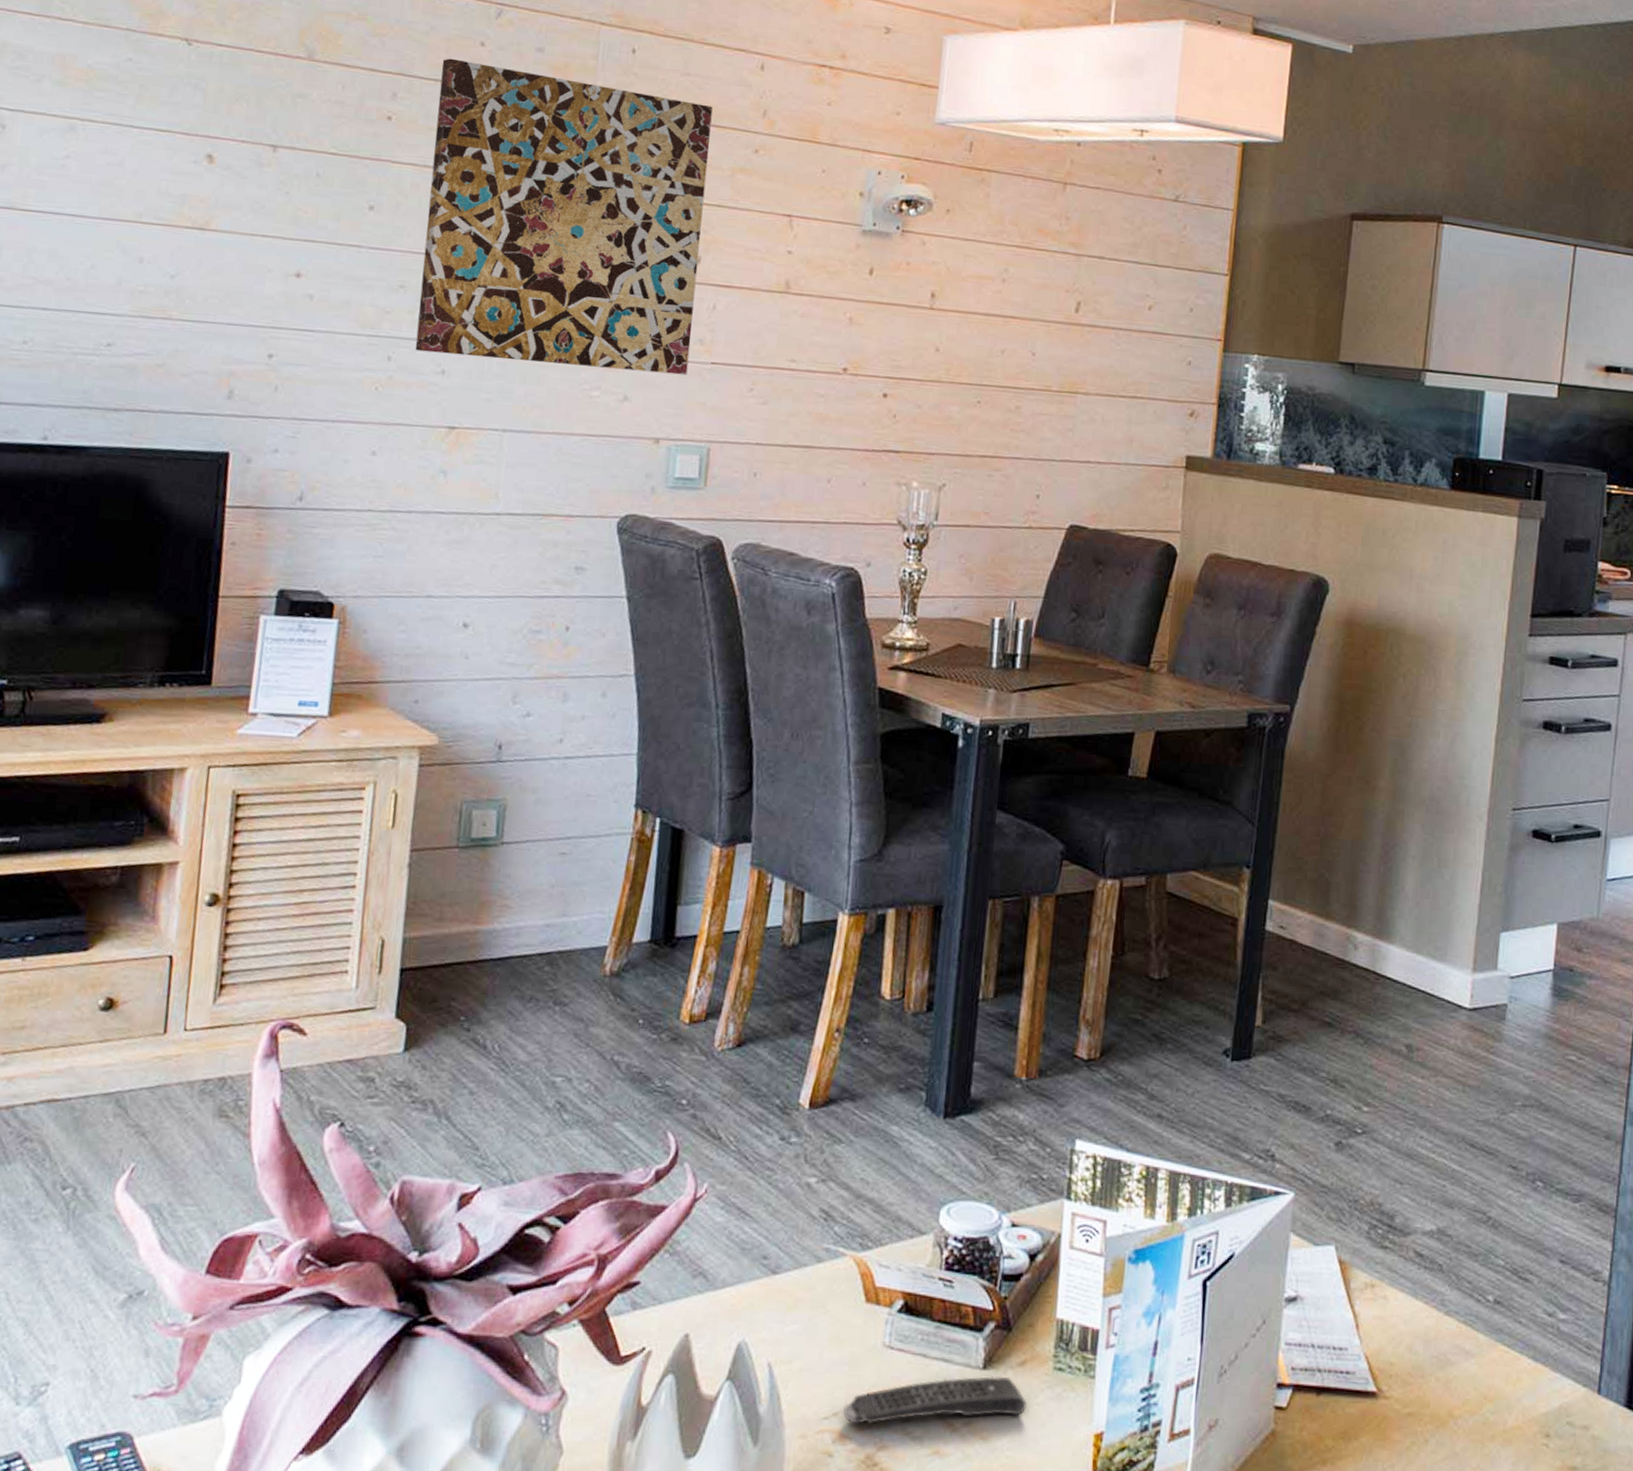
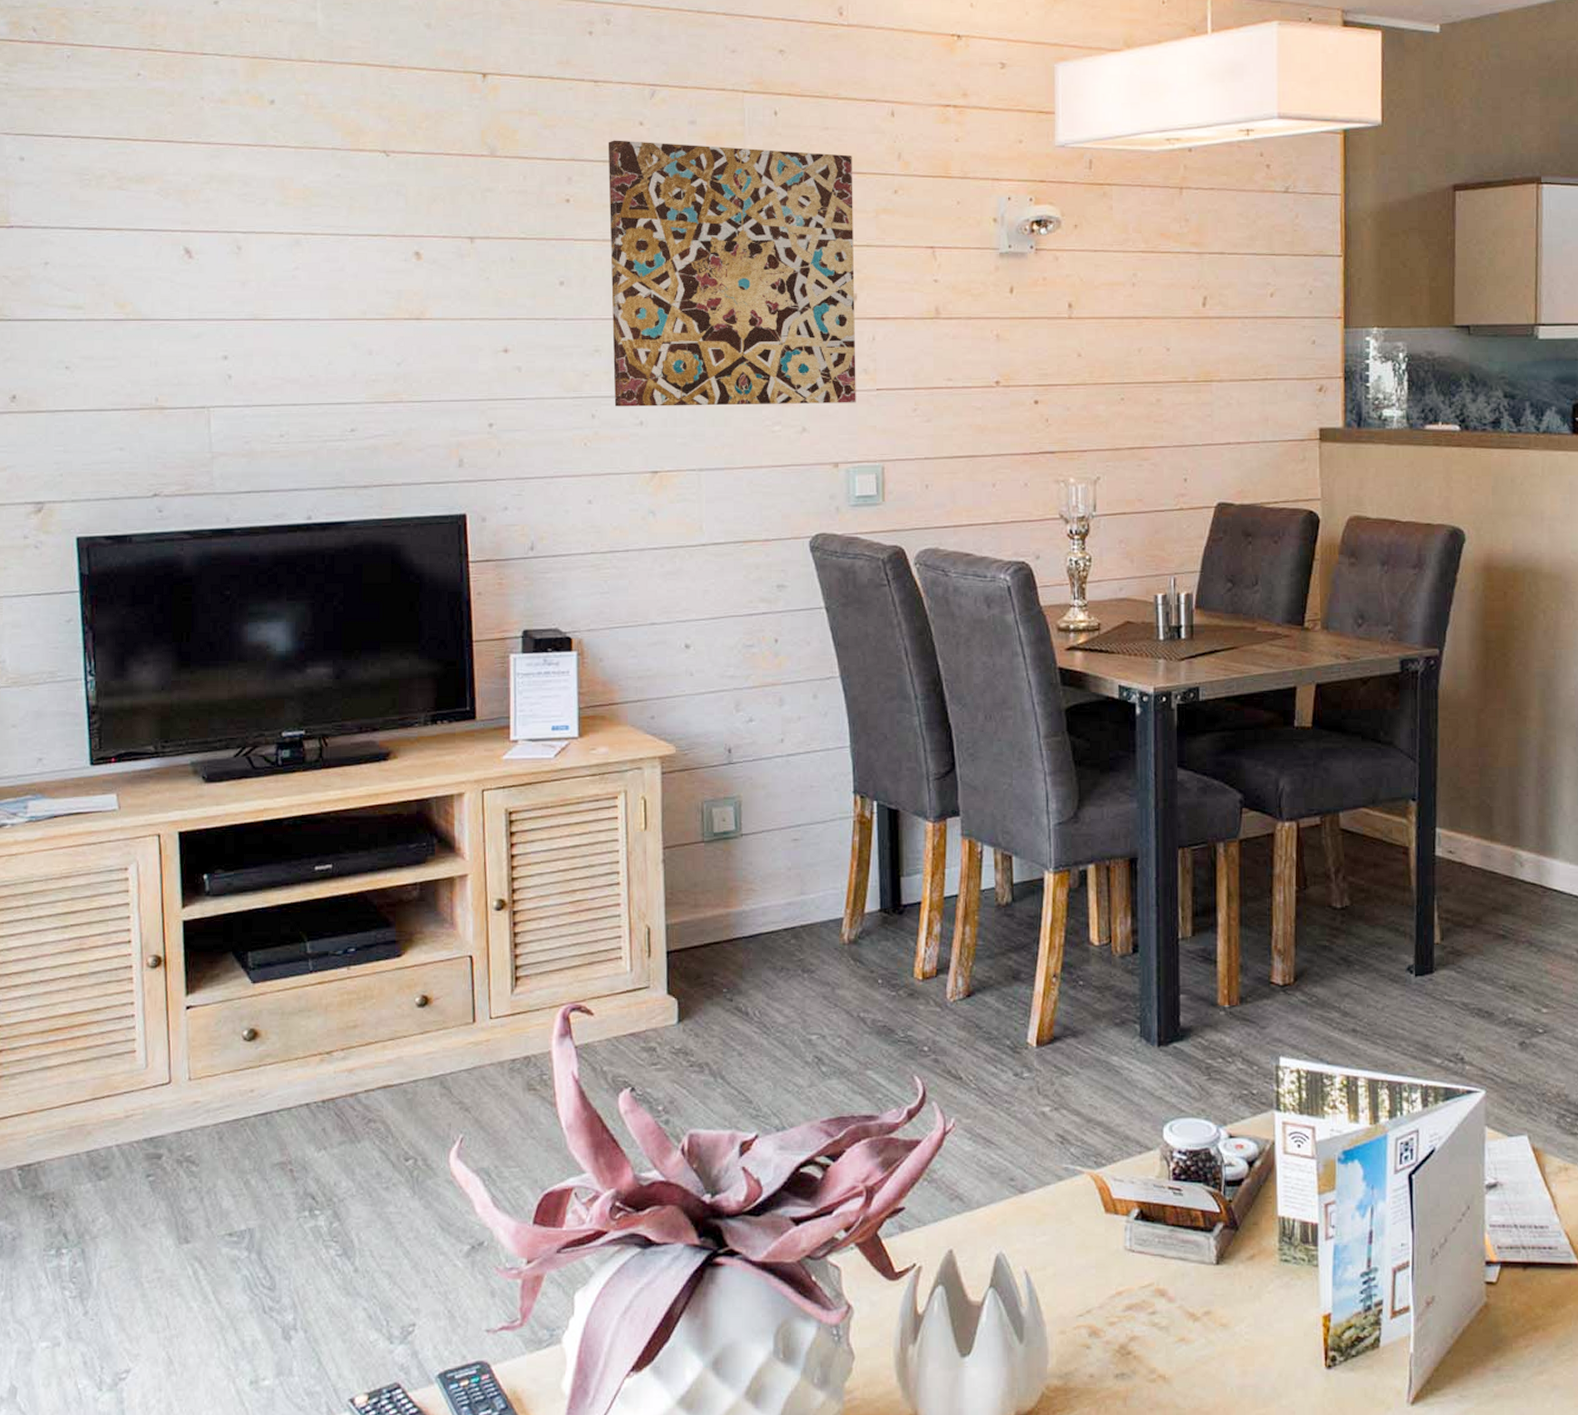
remote control: present [843,1376,1028,1426] -> none [1096,1269,1260,1320]

